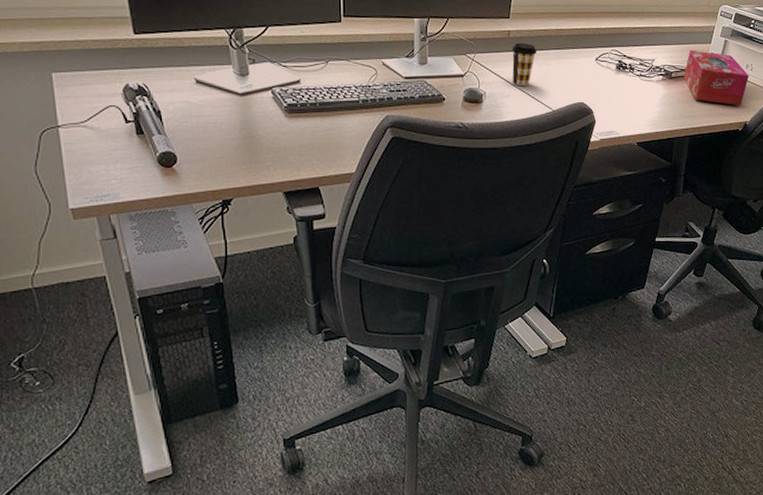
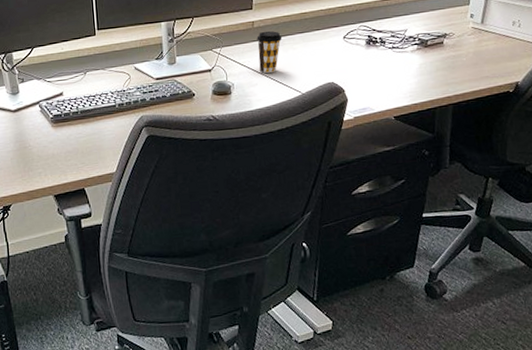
tissue box: present [683,49,749,106] -> none [441,13,517,67]

